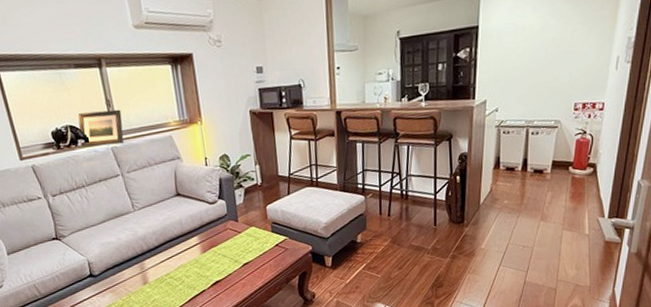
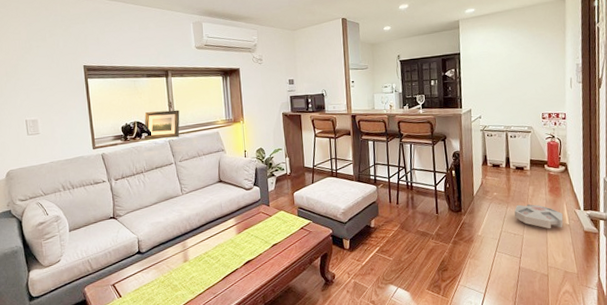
robot vacuum: none [525,212,582,240] -> present [514,204,564,229]

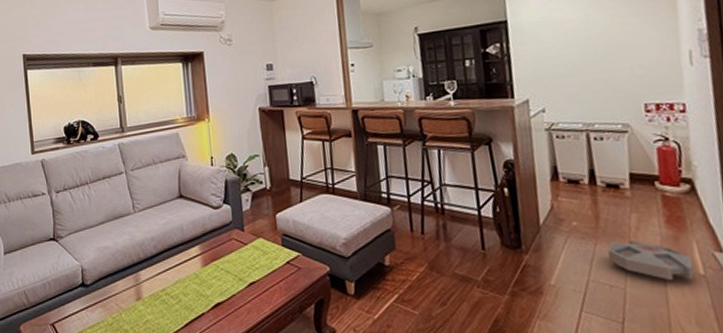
picture frame: present [144,110,180,140] -> none [89,105,132,143]

